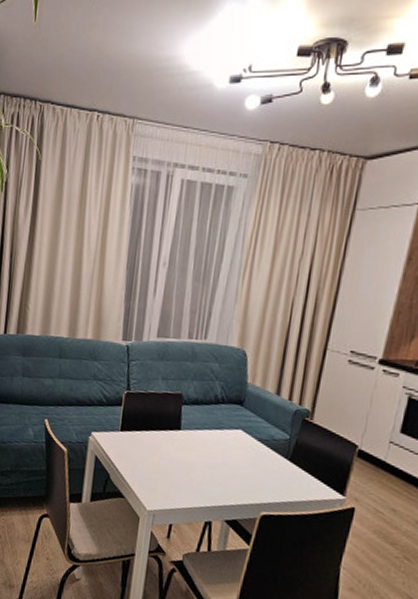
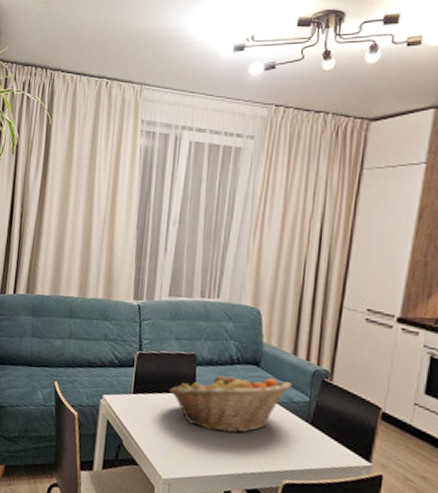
fruit basket: none [155,412,274,469] -> present [168,373,292,433]

